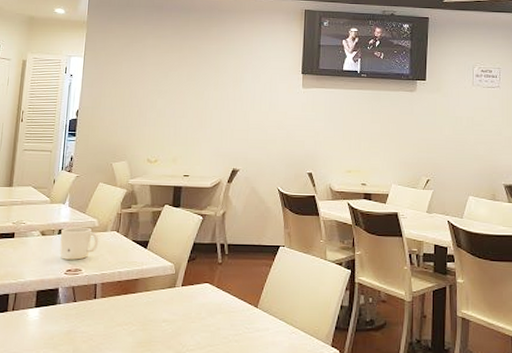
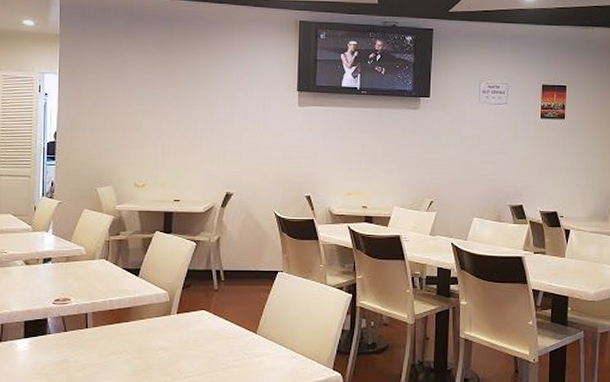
mug: present [60,227,99,260] -> none [46,255,87,289]

